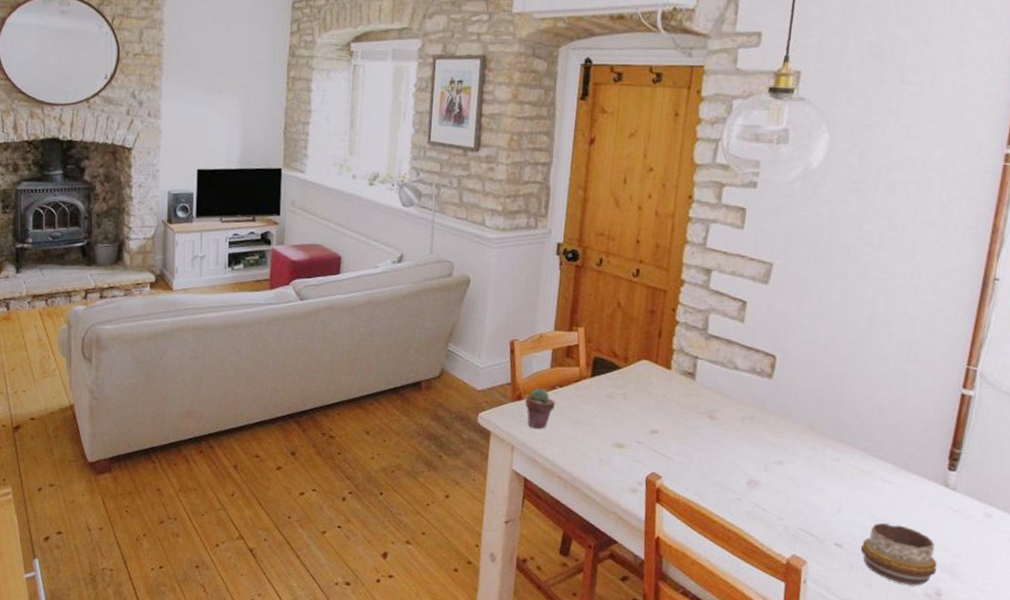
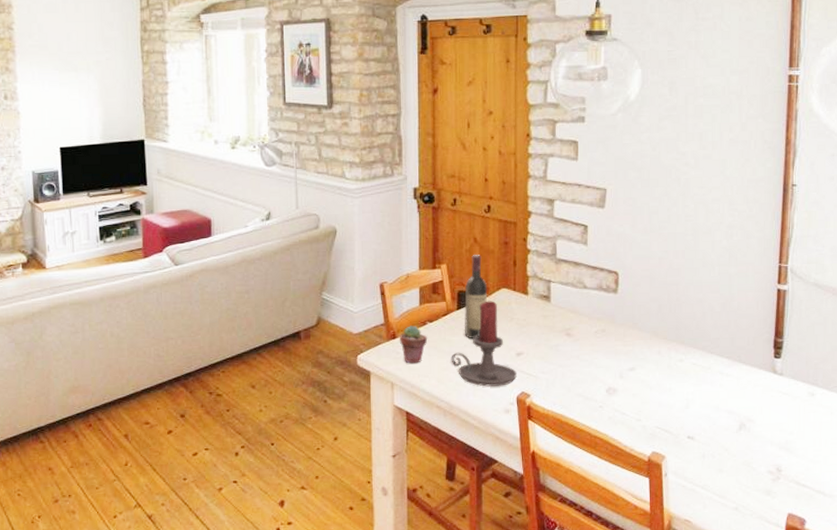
candle holder: none [578,371,649,464] -> present [451,301,517,387]
wine bottle: none [596,321,627,410] -> present [464,255,488,339]
decorative bowl: present [861,522,937,585] -> none [710,412,775,465]

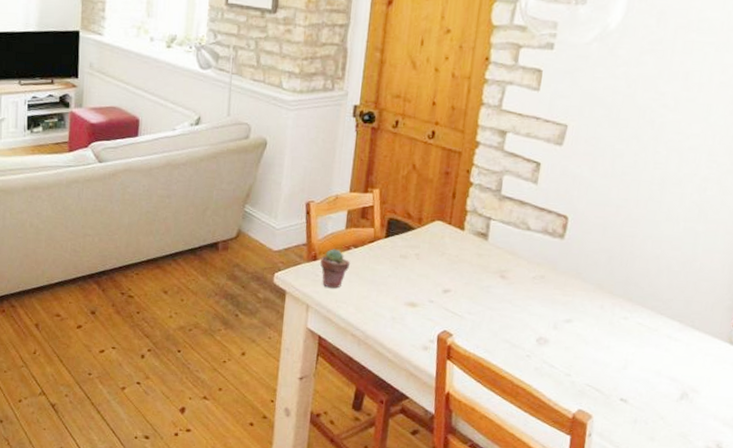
candle holder: present [451,301,517,387] -> none [372,232,441,322]
wine bottle: present [464,255,488,339] -> none [390,182,421,270]

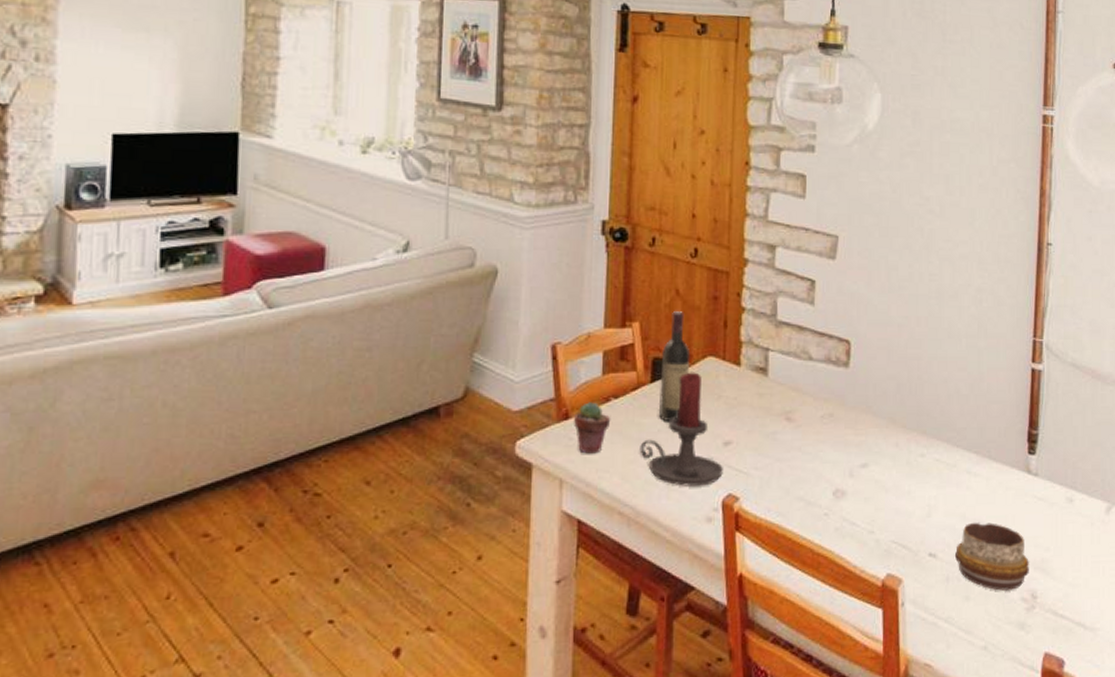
candle holder: none [372,232,441,322] -> present [639,372,723,486]
wine bottle: none [390,182,421,270] -> present [658,311,691,422]
decorative bowl: none [645,378,719,439] -> present [955,522,1029,591]

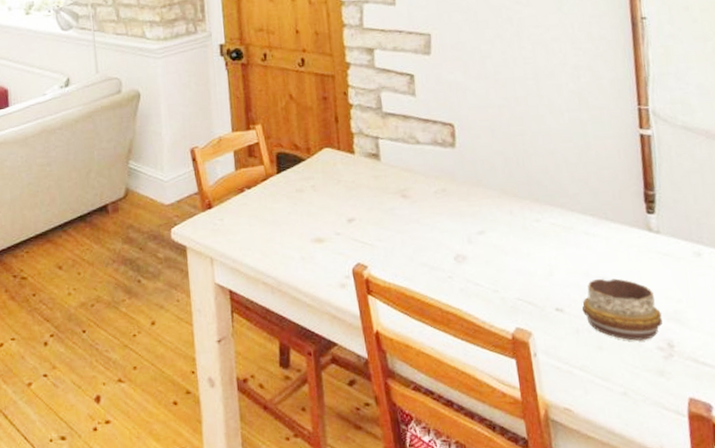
potted succulent: present [574,402,611,454] -> none [216,193,247,236]
candle holder: present [639,372,723,486] -> none [274,162,350,259]
wine bottle: present [658,311,691,422] -> none [284,112,309,206]

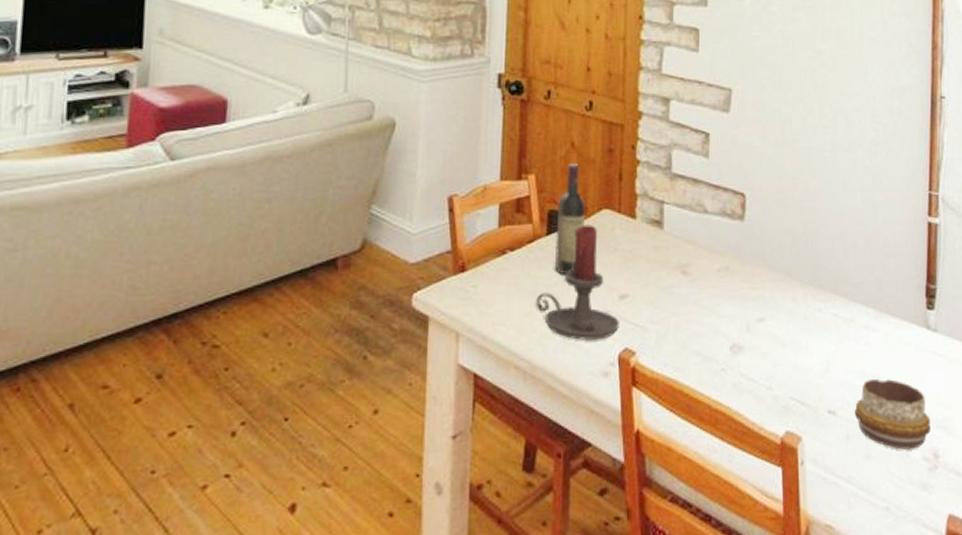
candle holder: none [274,162,350,259] -> present [536,224,619,340]
wine bottle: none [284,112,309,206] -> present [554,164,586,275]

